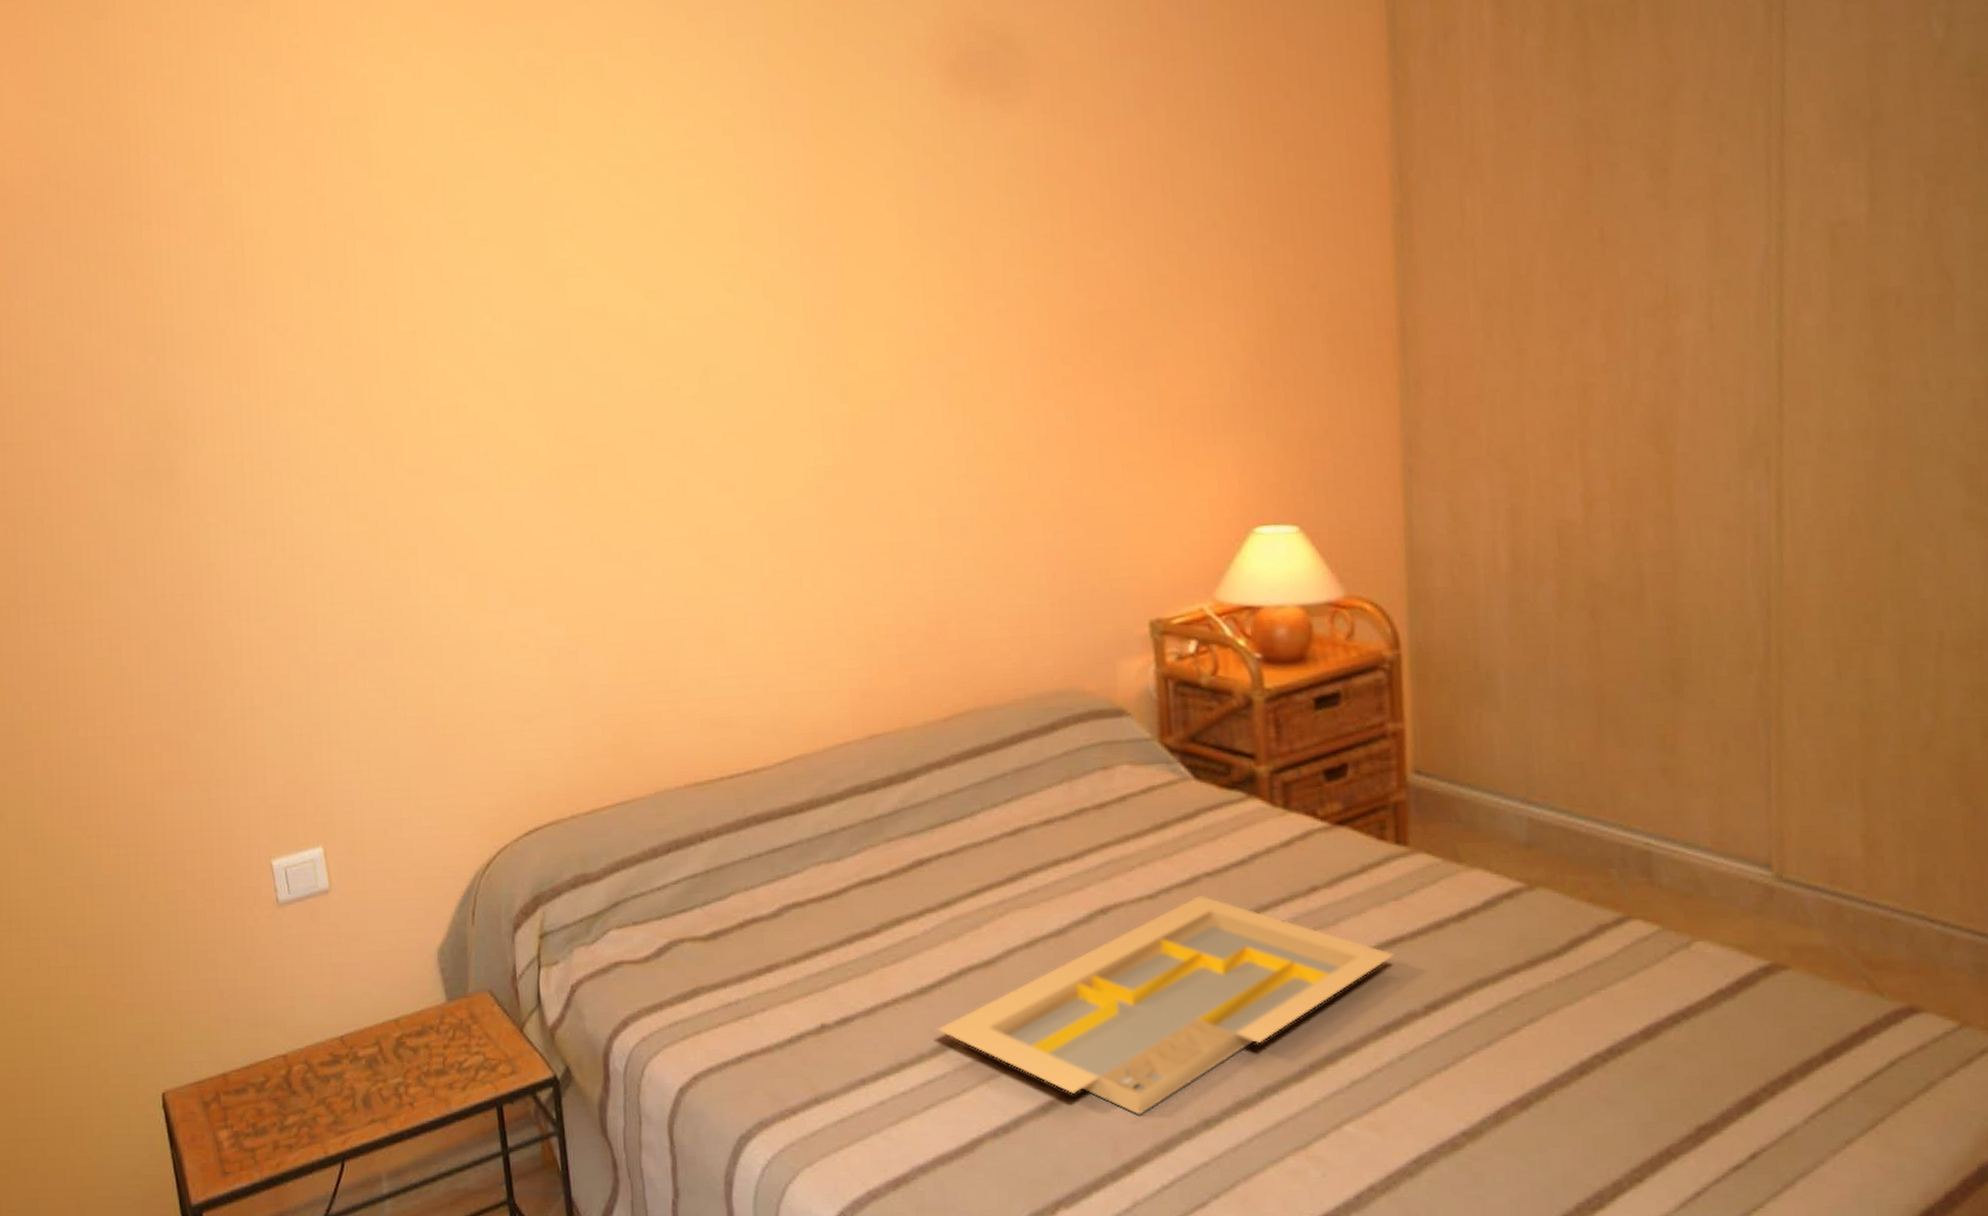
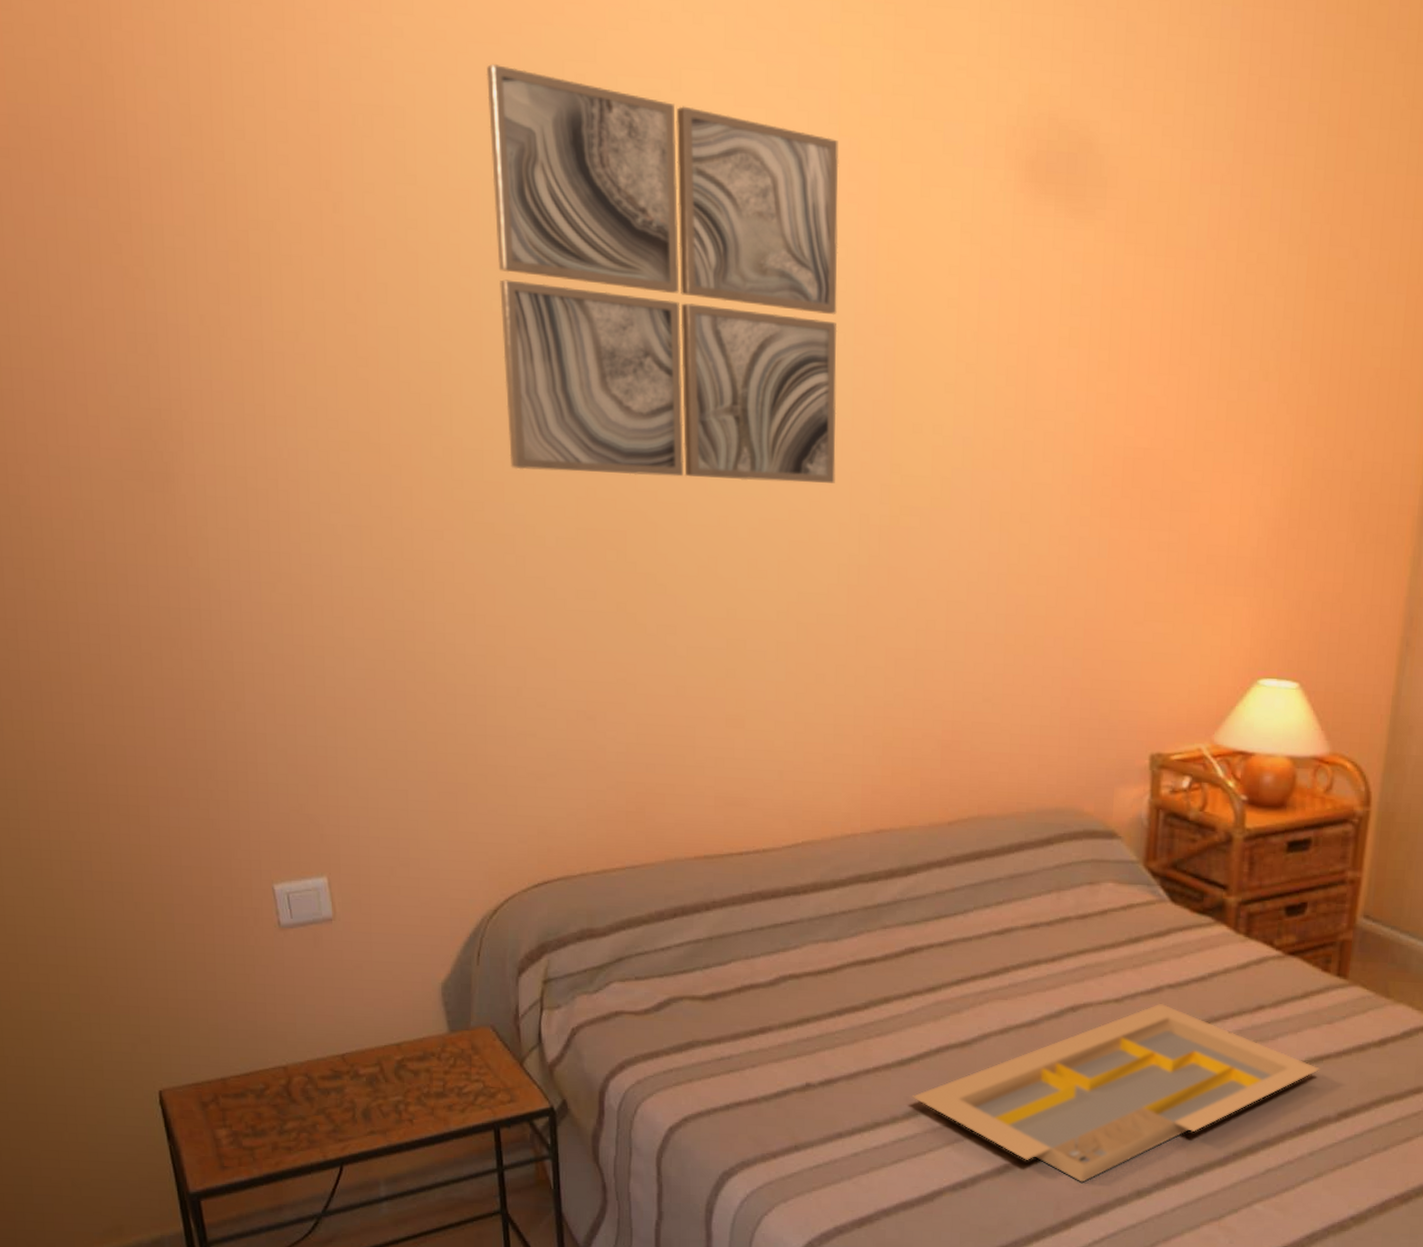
wall art: none [447,63,794,420] -> present [486,63,839,483]

